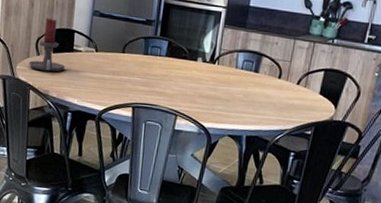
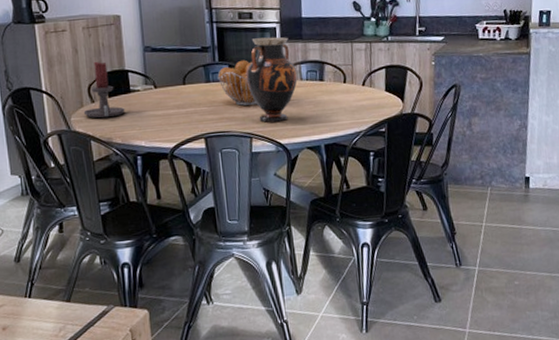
fruit basket: none [156,38,192,84] -> present [217,60,257,106]
vase: none [182,19,235,106] -> present [245,37,298,123]

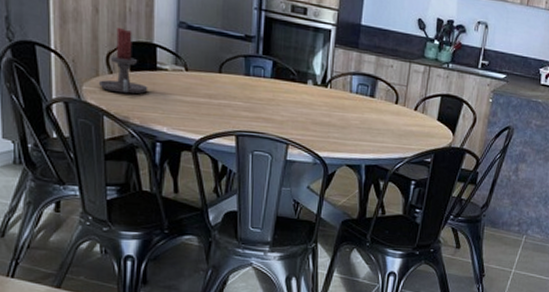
fruit basket: present [217,60,257,106] -> none [259,58,300,109]
vase: present [245,37,298,123] -> none [290,37,348,133]

